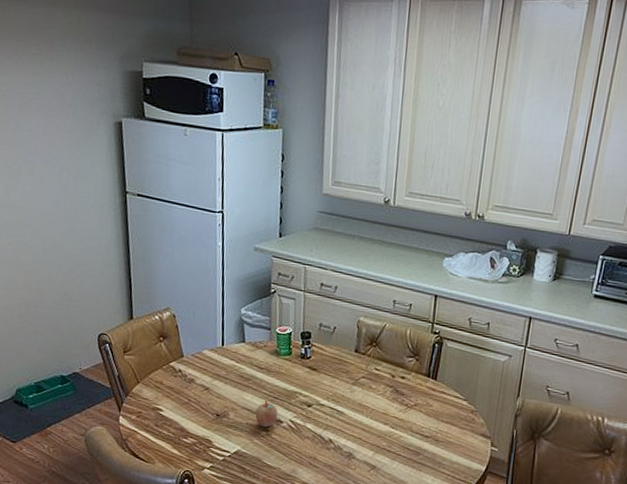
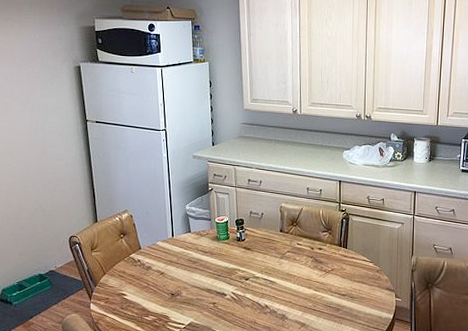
fruit: present [255,400,278,428] -> none [203,278,222,301]

